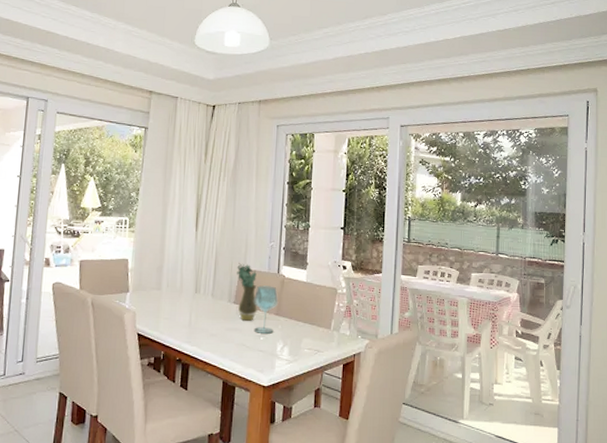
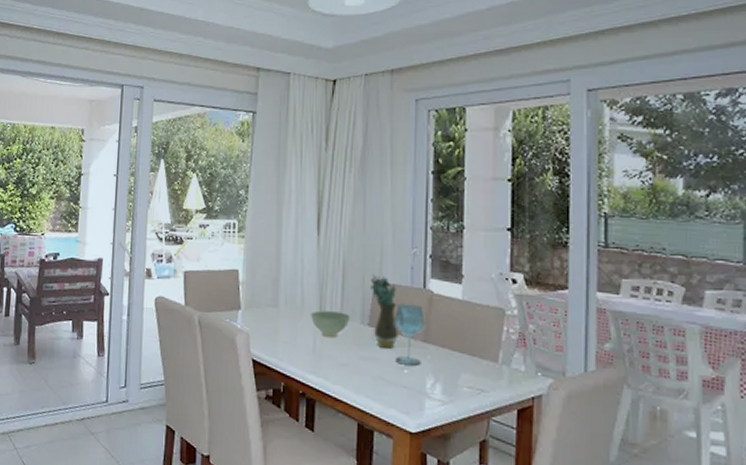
bowl: none [187,292,220,313] -> present [310,310,351,337]

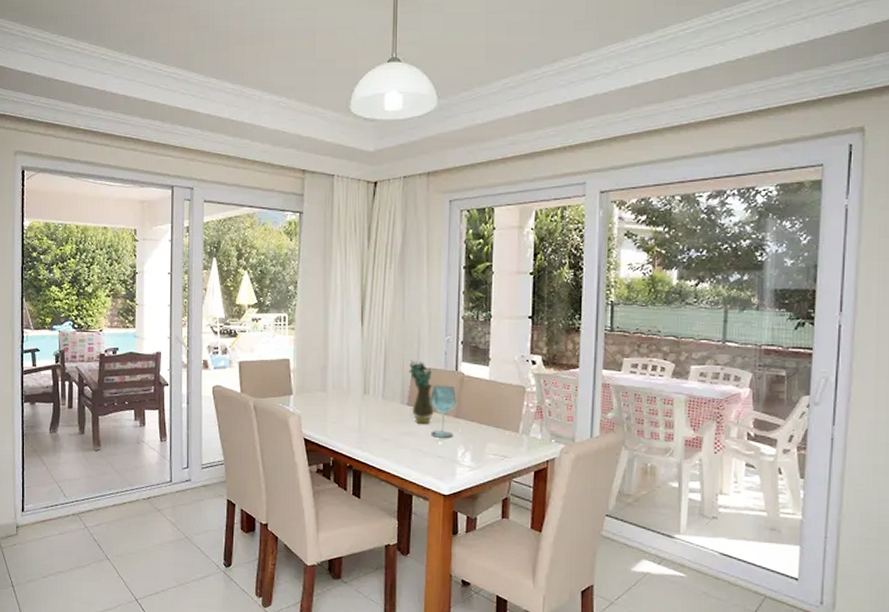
bowl: present [310,310,351,337] -> none [355,393,392,416]

